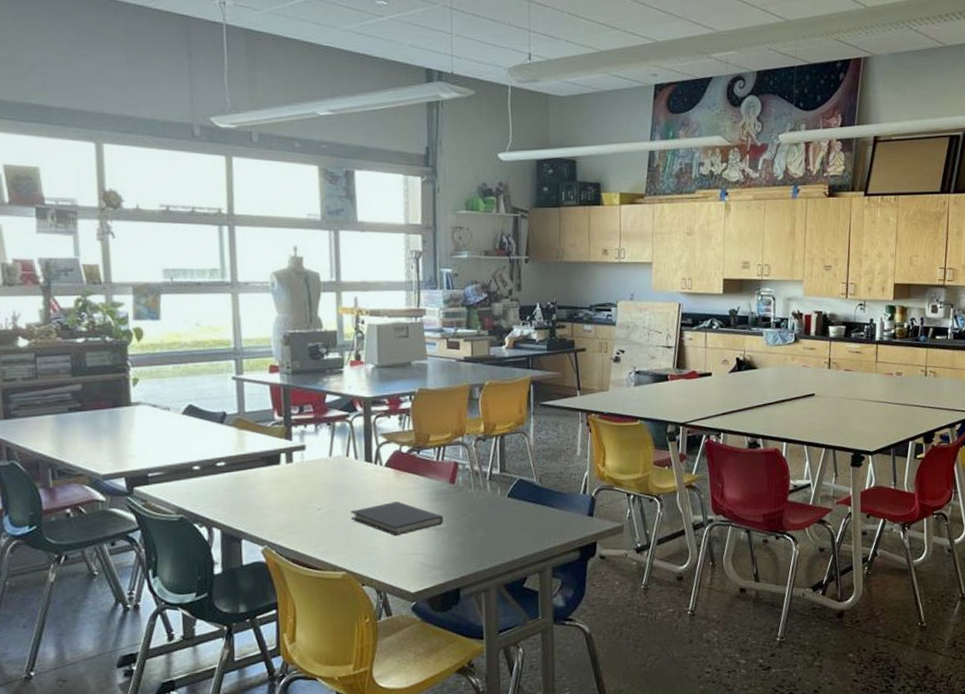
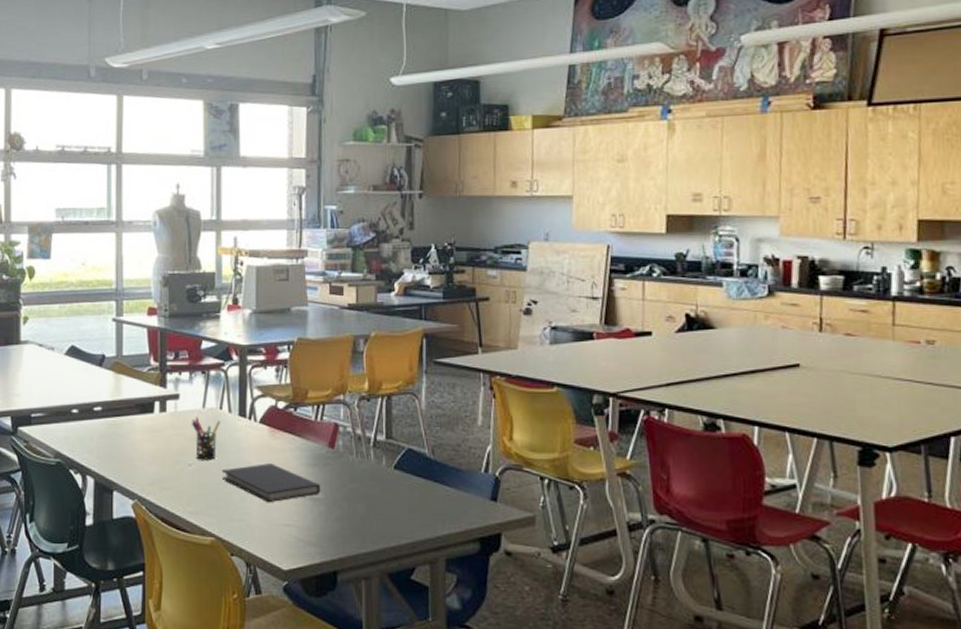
pen holder: none [319,465,347,504] -> present [192,417,220,460]

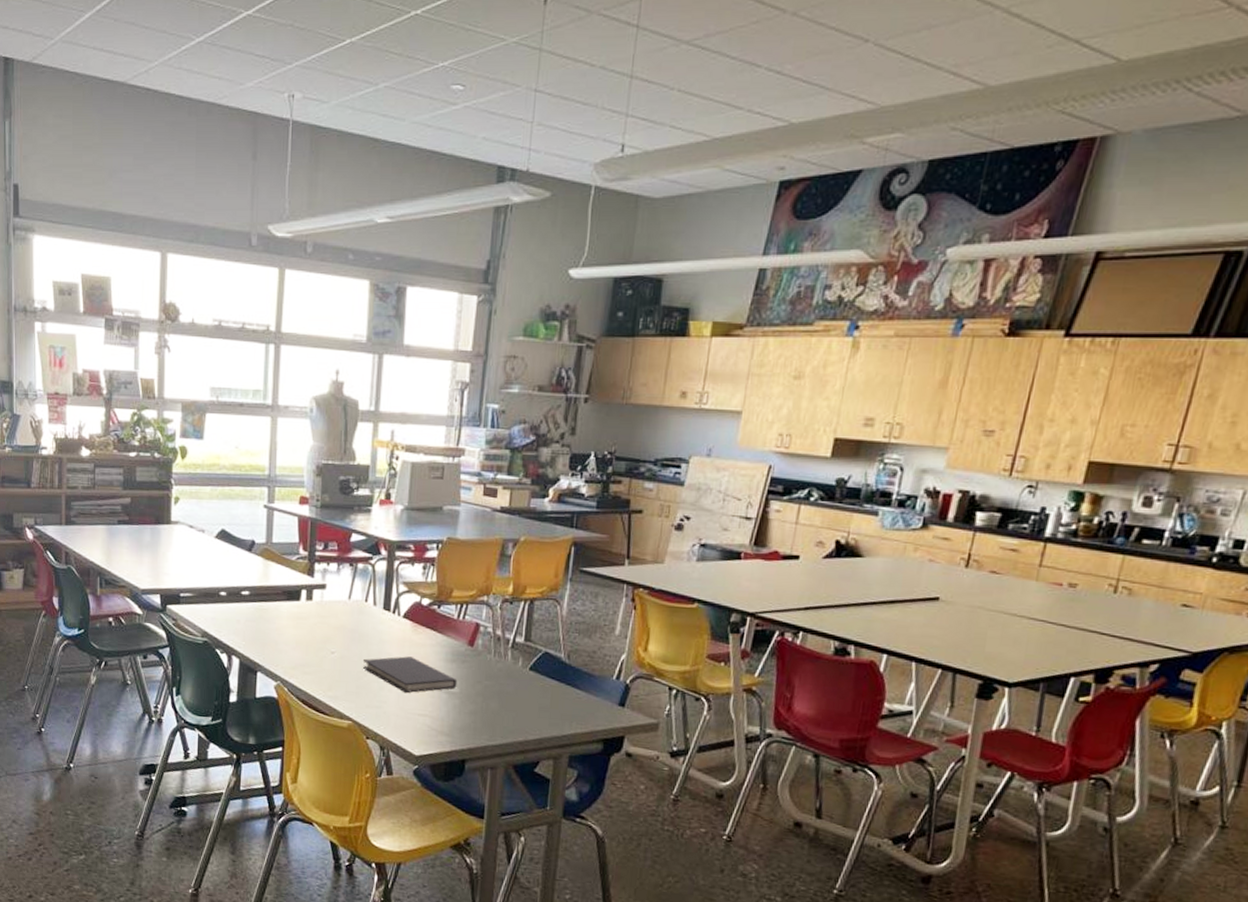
pen holder: present [192,417,220,460] -> none [337,607,365,650]

